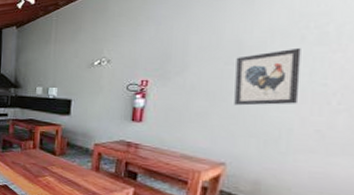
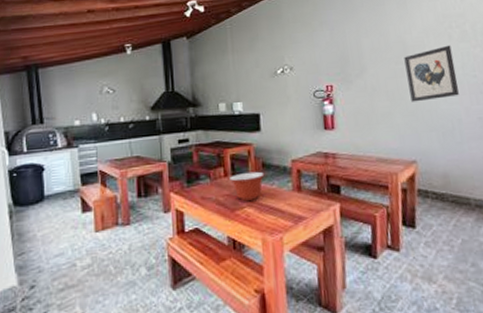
mixing bowl: none [37,147,68,172] -> present [230,171,265,201]

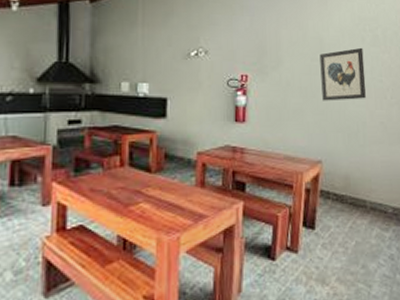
mixing bowl: present [230,171,265,201] -> none [126,162,166,195]

